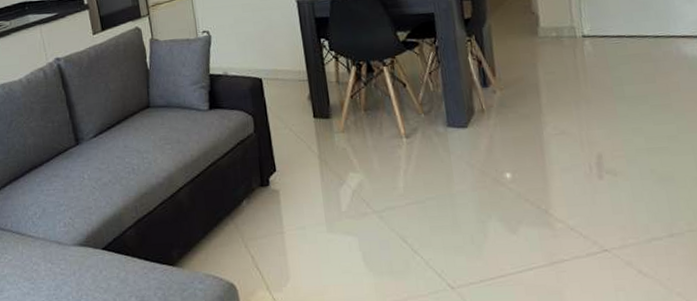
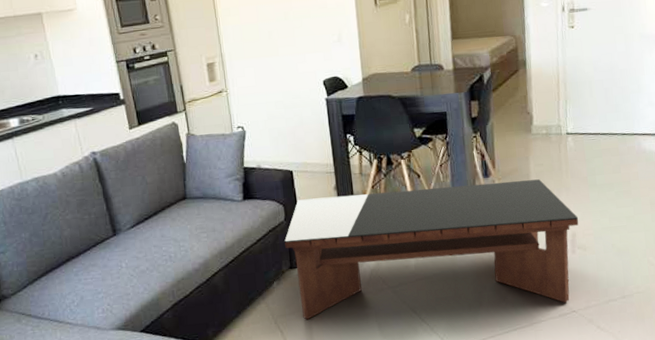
coffee table: none [254,89,605,245] -> present [284,179,579,320]

